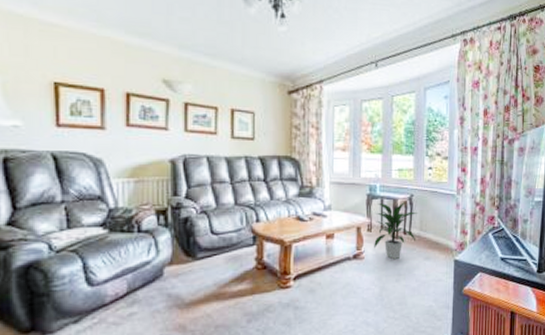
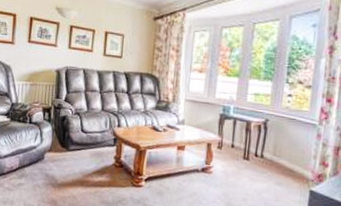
indoor plant: present [374,202,418,260] -> none [223,124,273,180]

